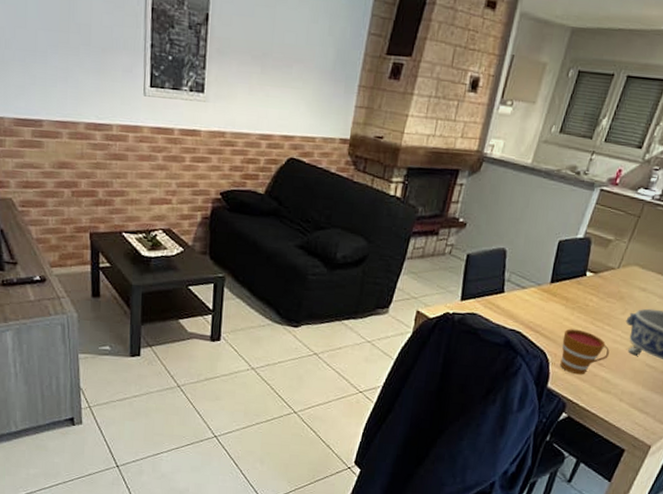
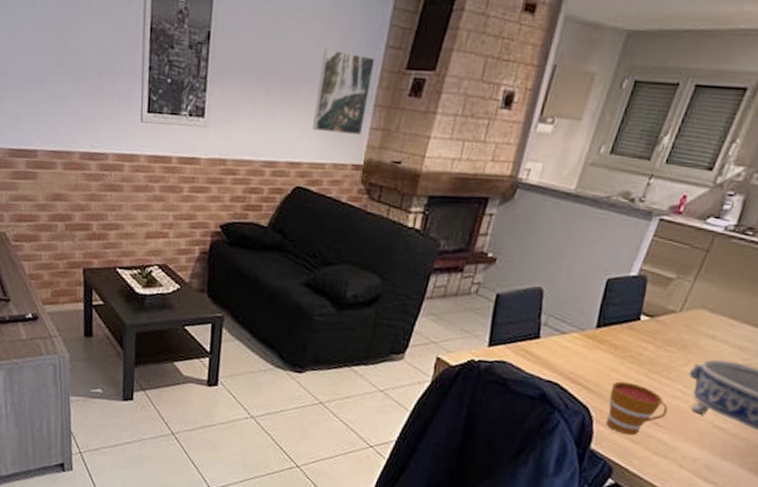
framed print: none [304,33,359,113] -> present [313,49,376,136]

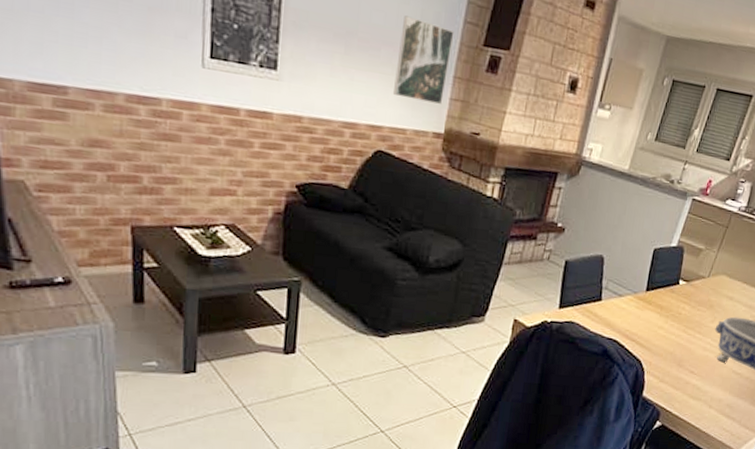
cup: present [606,381,668,436] -> none [654,337,700,383]

